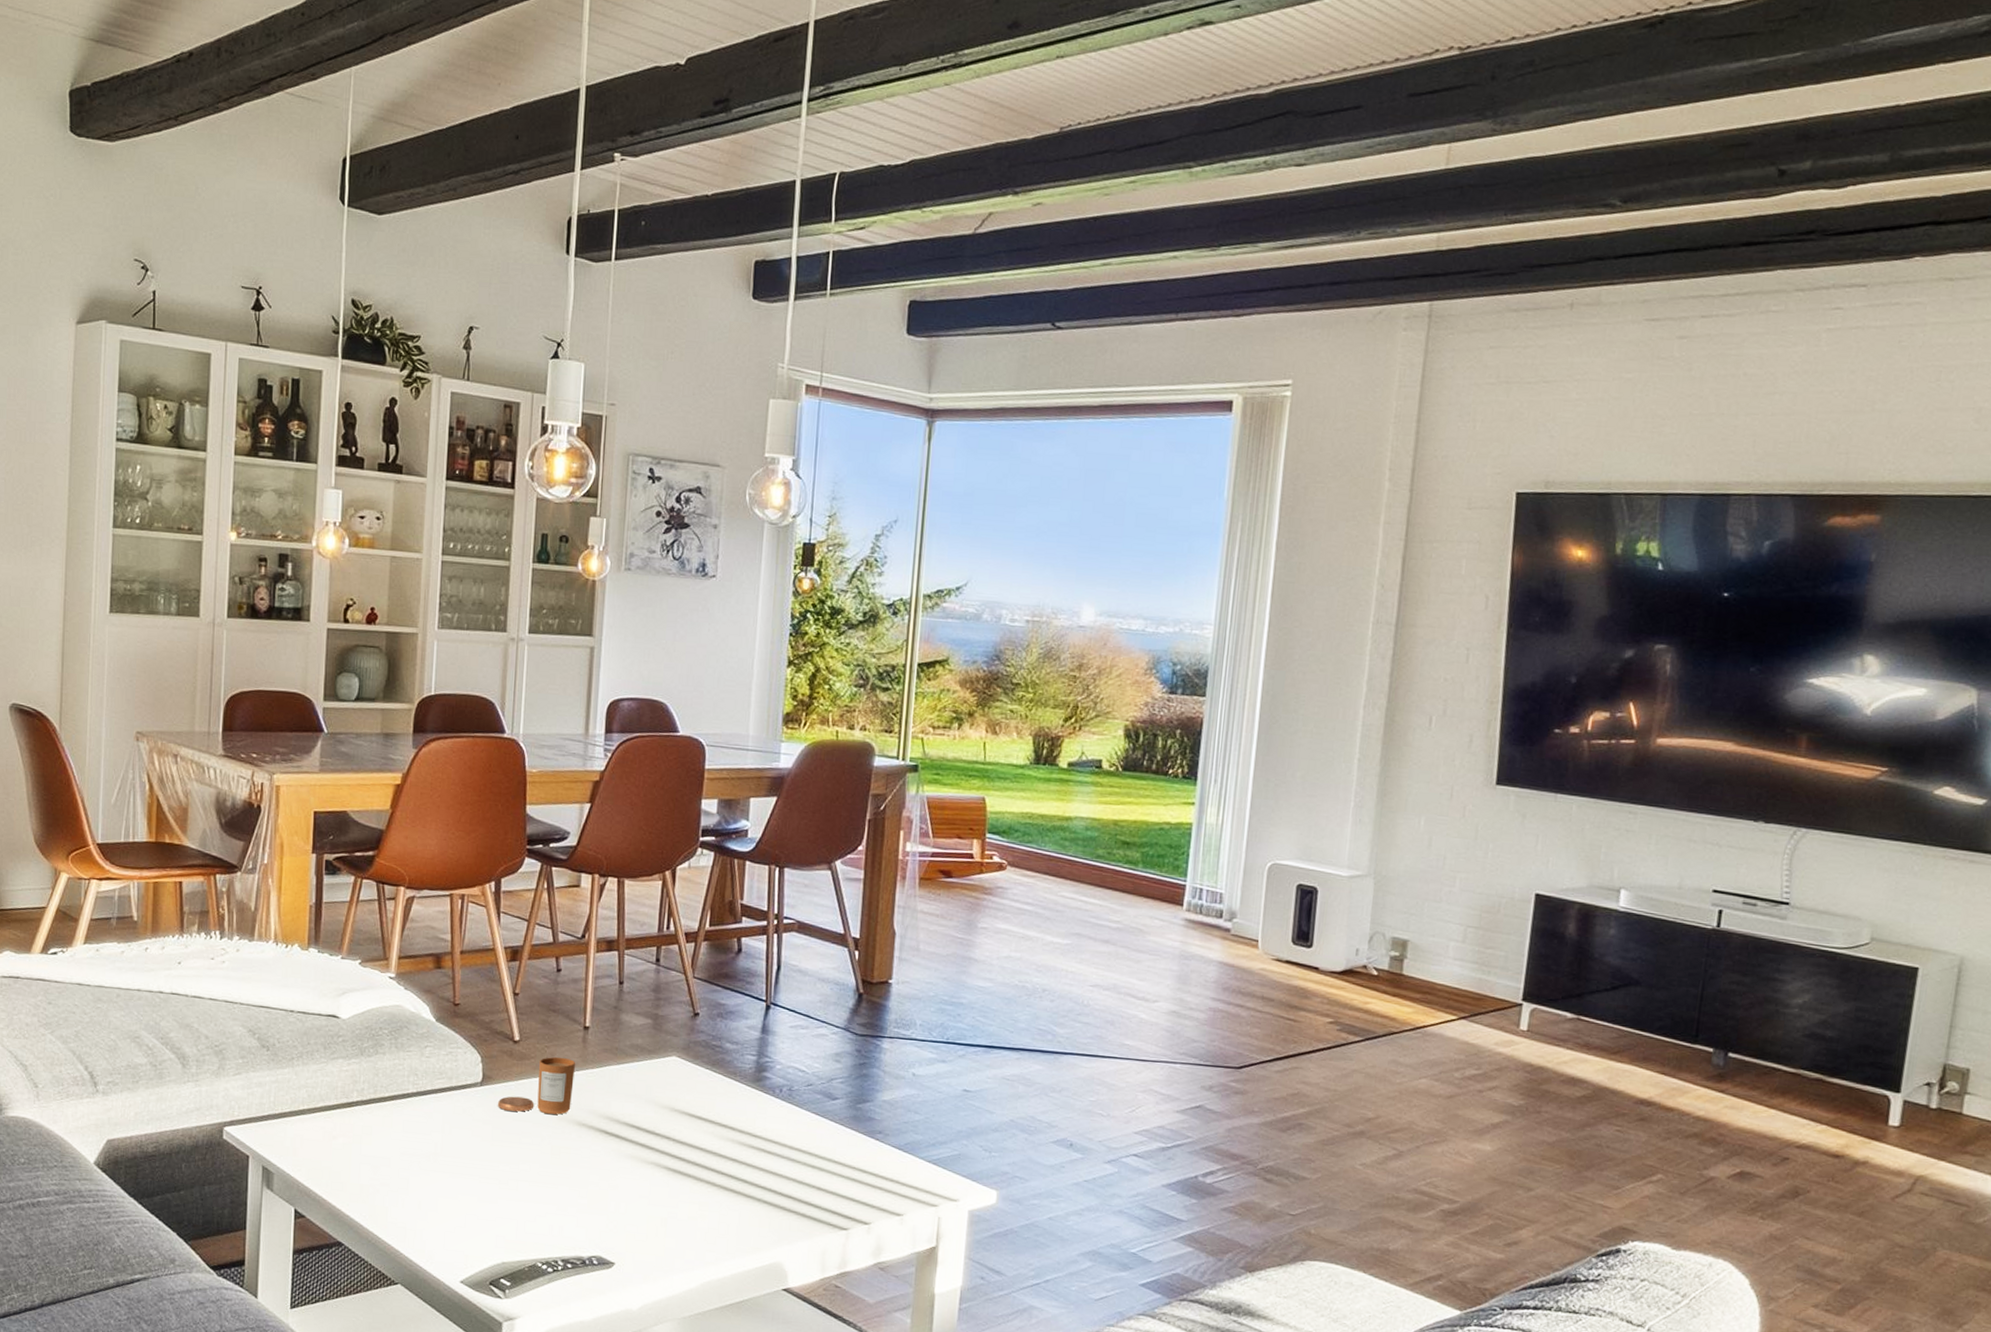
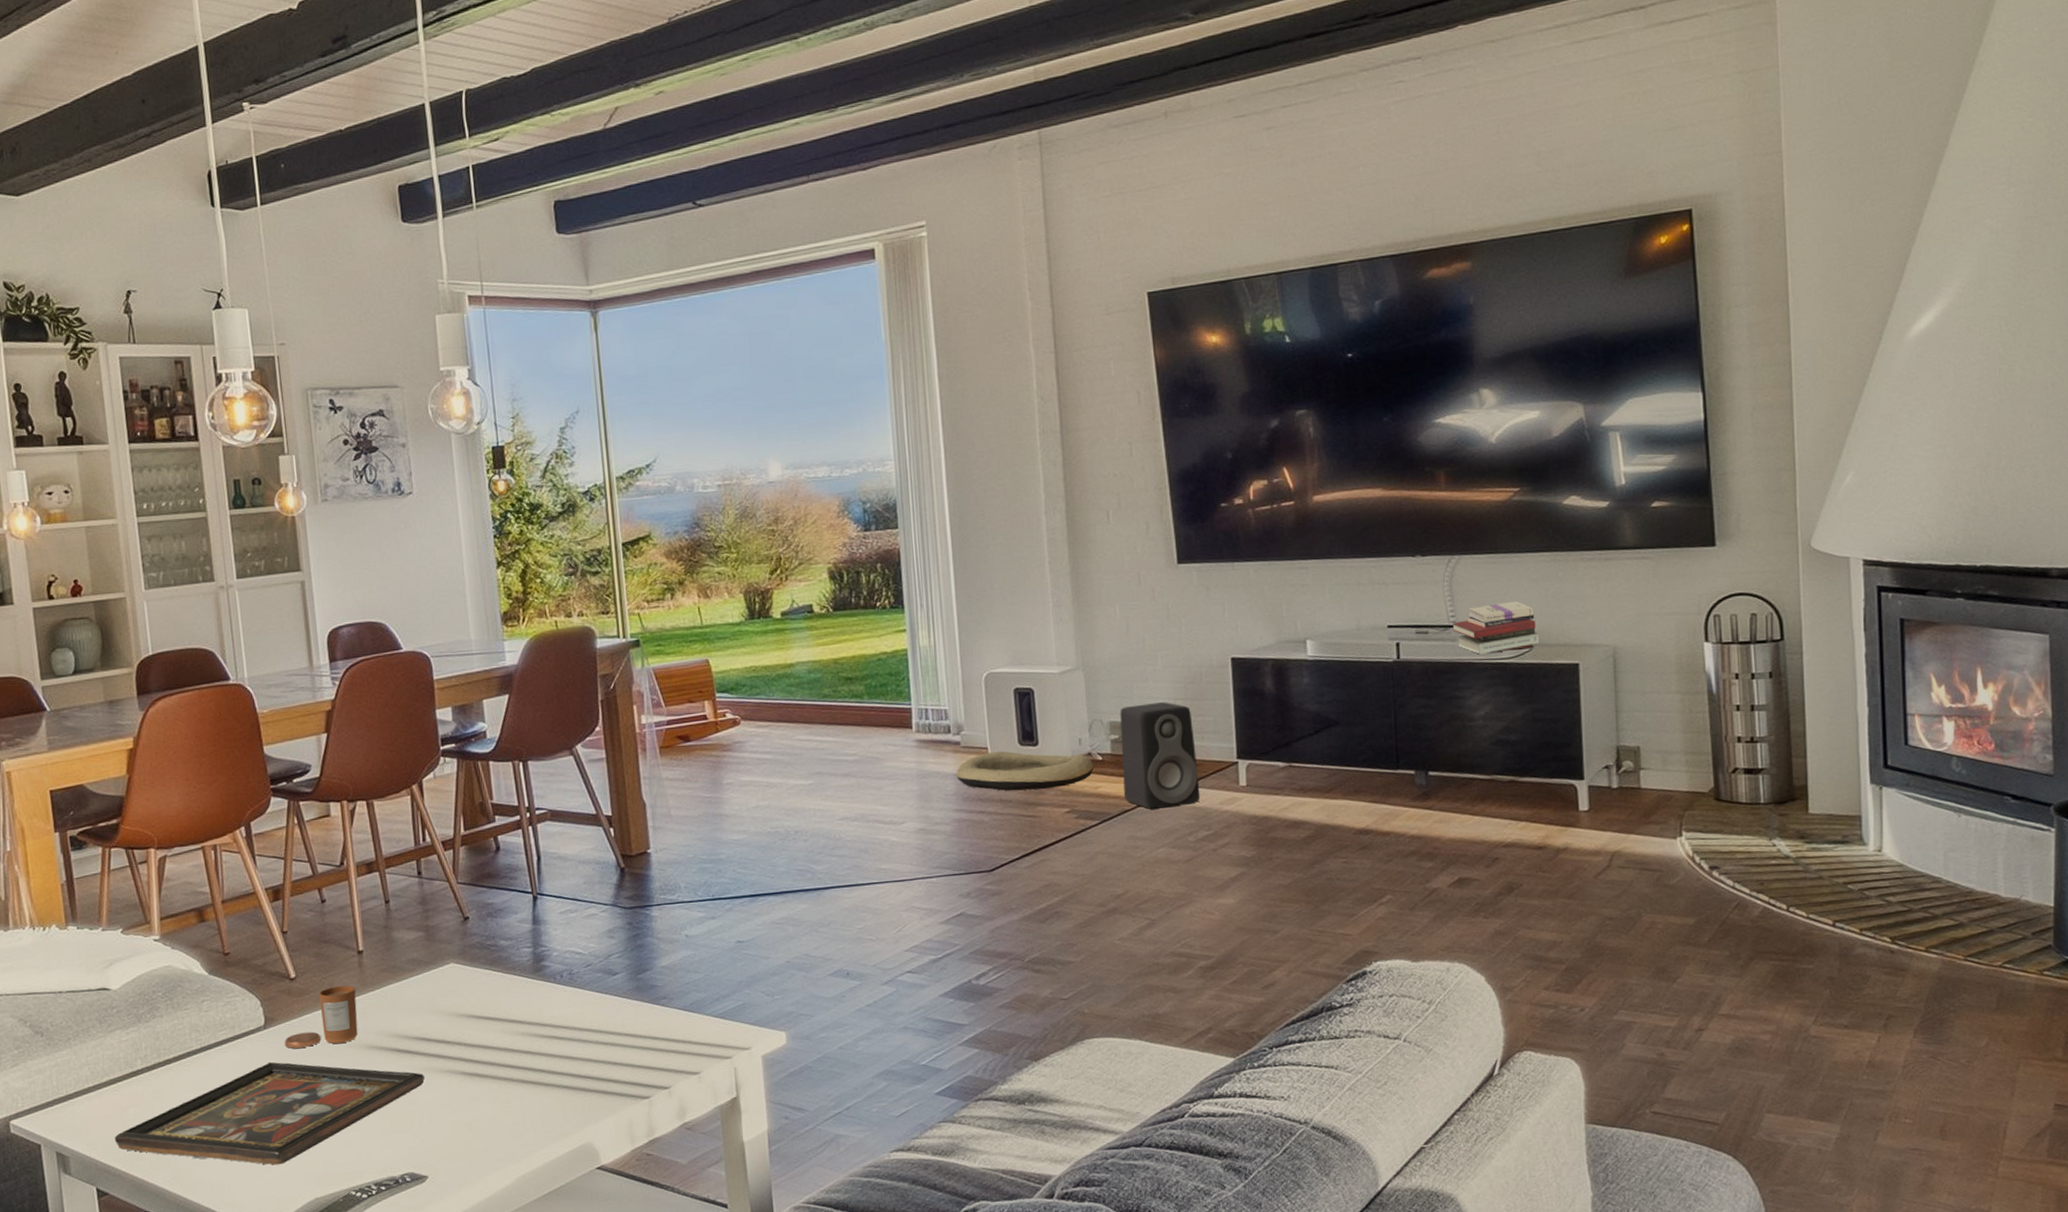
decorative tray: none [319,1119,629,1223] -> present [114,1062,426,1165]
dog bed: none [1219,945,1367,996] -> present [955,751,1094,791]
speaker: none [1394,924,1482,1039] -> present [1120,702,1200,809]
books: none [1784,886,1880,942] -> present [1452,601,1540,655]

